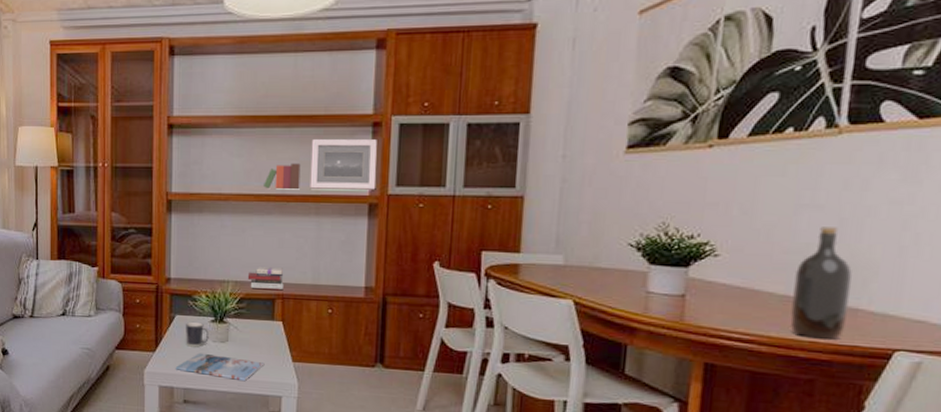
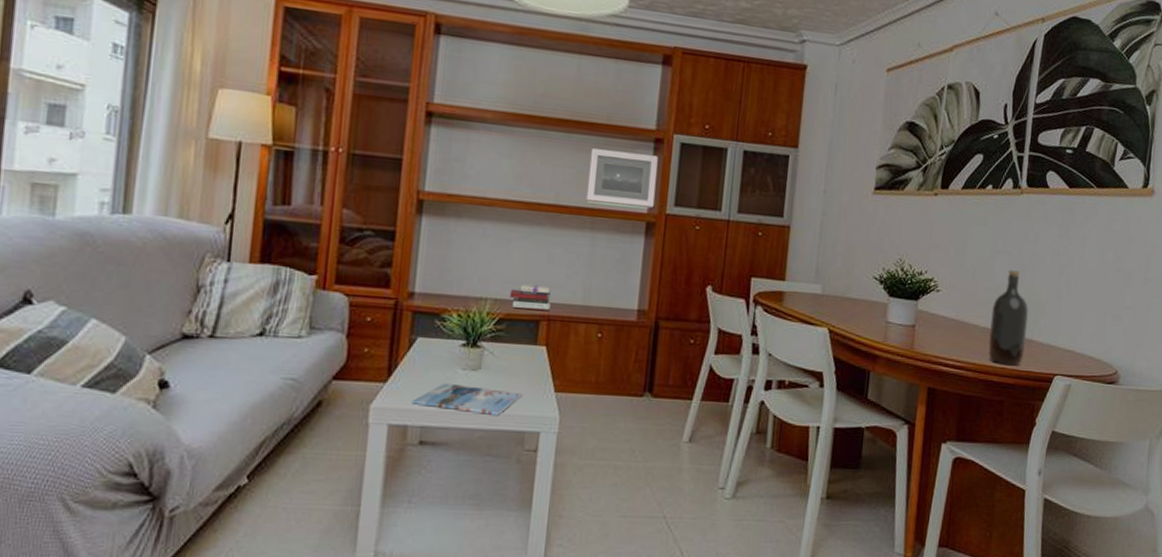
mug: present [185,321,209,347] -> none [428,345,458,377]
books: present [264,163,301,190] -> none [535,171,578,201]

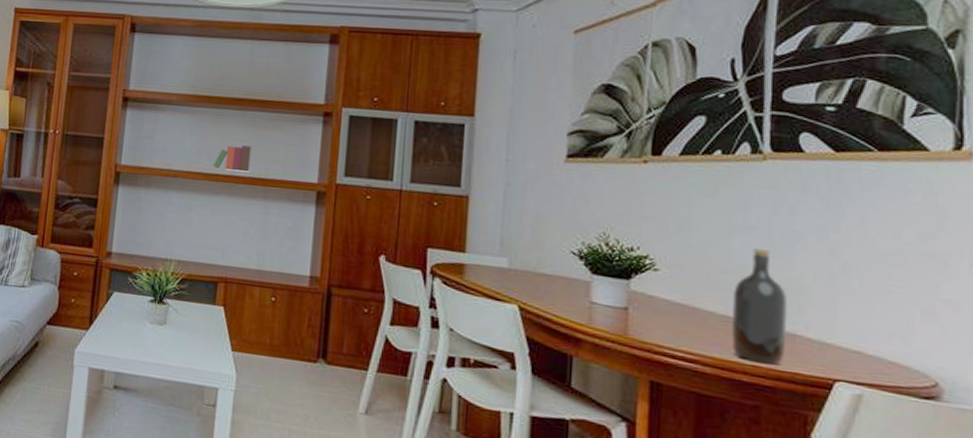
magazine: present [411,383,523,415] -> none [108,334,203,368]
books: present [509,283,551,311] -> none [191,247,228,274]
books: none [535,171,578,201] -> present [214,145,252,172]
picture frame: present [586,148,658,209] -> none [259,124,327,180]

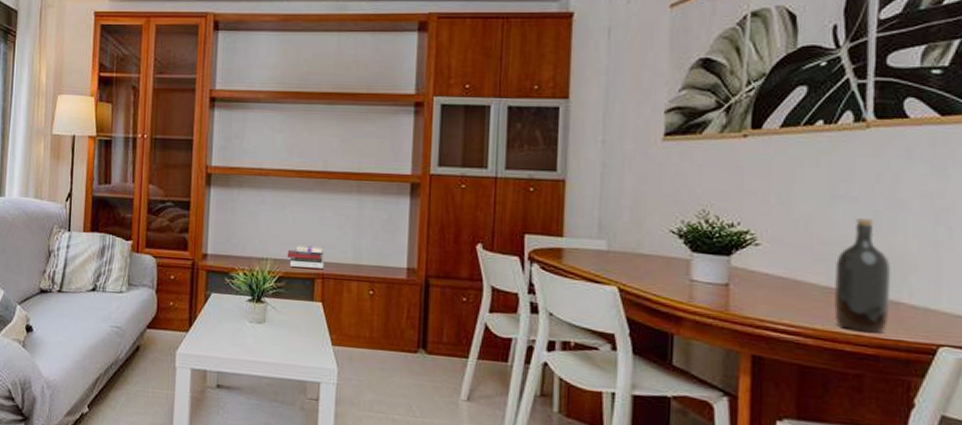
books: none [191,247,228,274] -> present [287,245,324,270]
books: present [214,145,252,172] -> none [305,140,343,167]

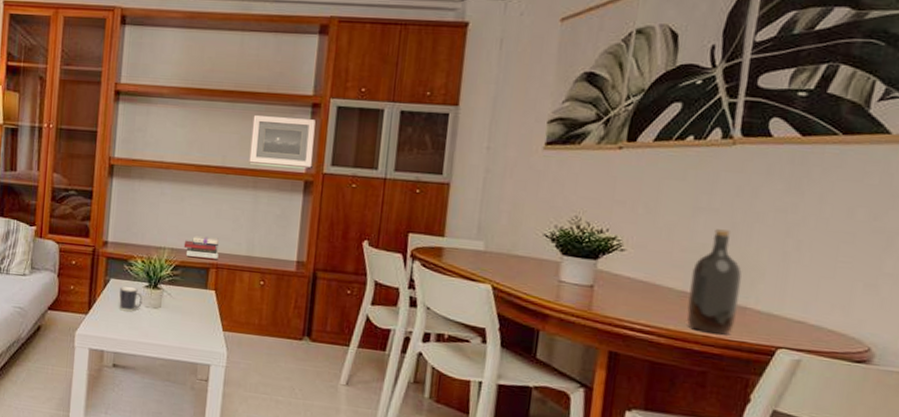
mug: none [220,300,246,328] -> present [119,286,143,312]
picture frame: none [352,117,419,171] -> present [249,115,316,169]

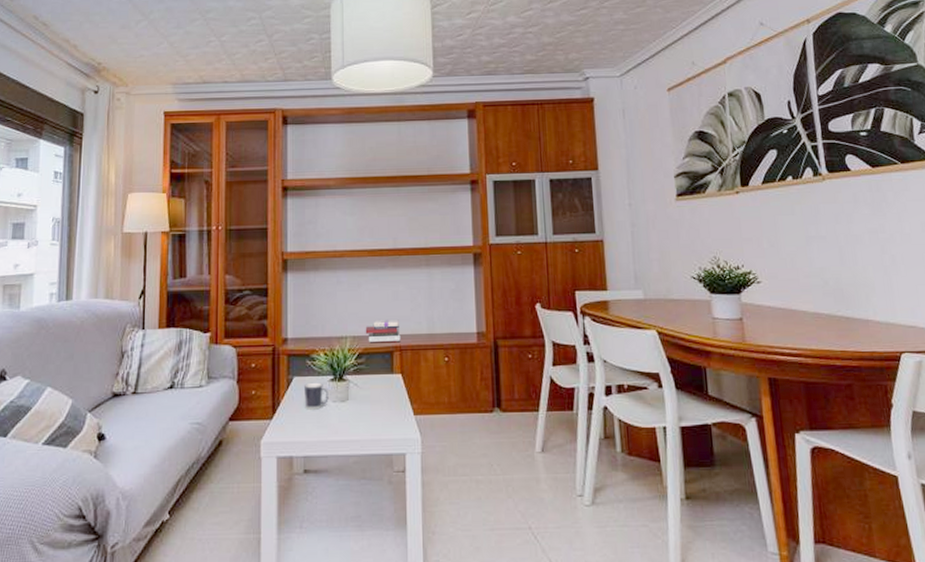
picture frame: present [249,115,316,169] -> none [418,195,479,243]
wine bottle: present [686,229,743,335] -> none [818,253,863,349]

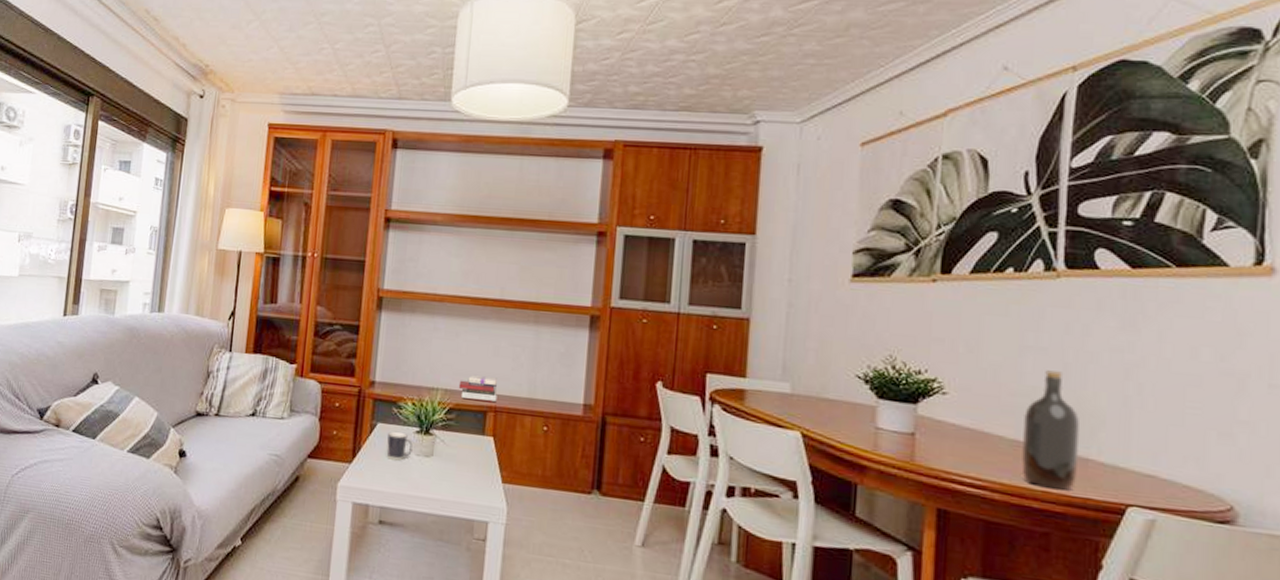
wine bottle: none [818,253,863,349] -> present [1021,370,1081,491]

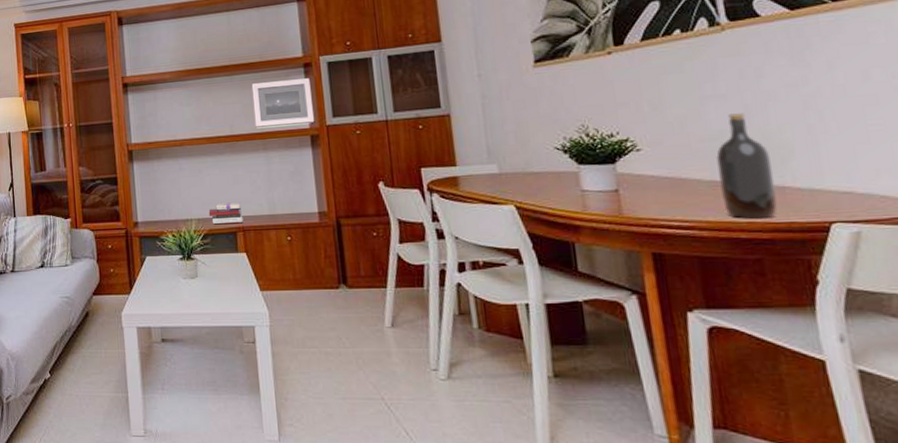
mug: present [386,431,413,461] -> none [155,261,179,286]
picture frame: none [530,244,601,303] -> present [251,78,315,129]

